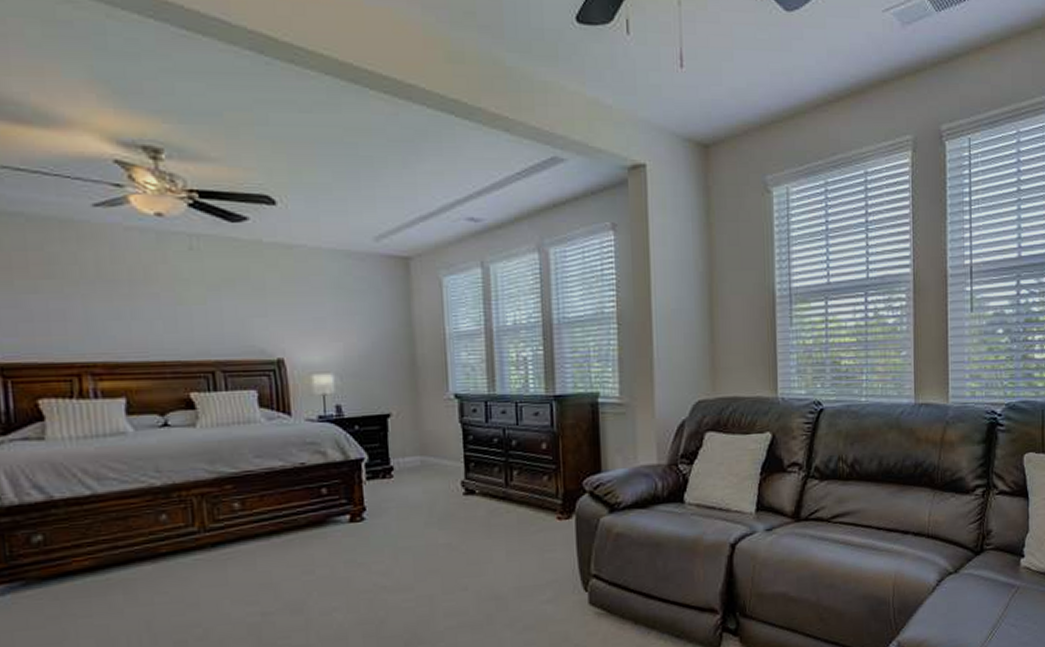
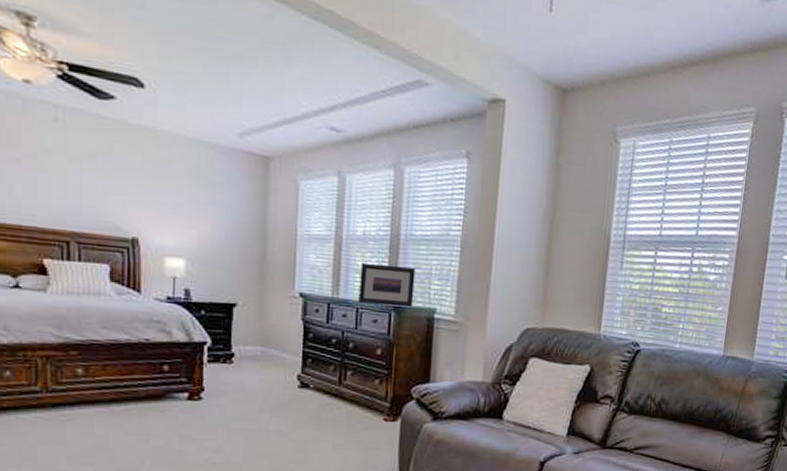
picture frame: none [515,351,575,397] -> present [358,263,416,308]

